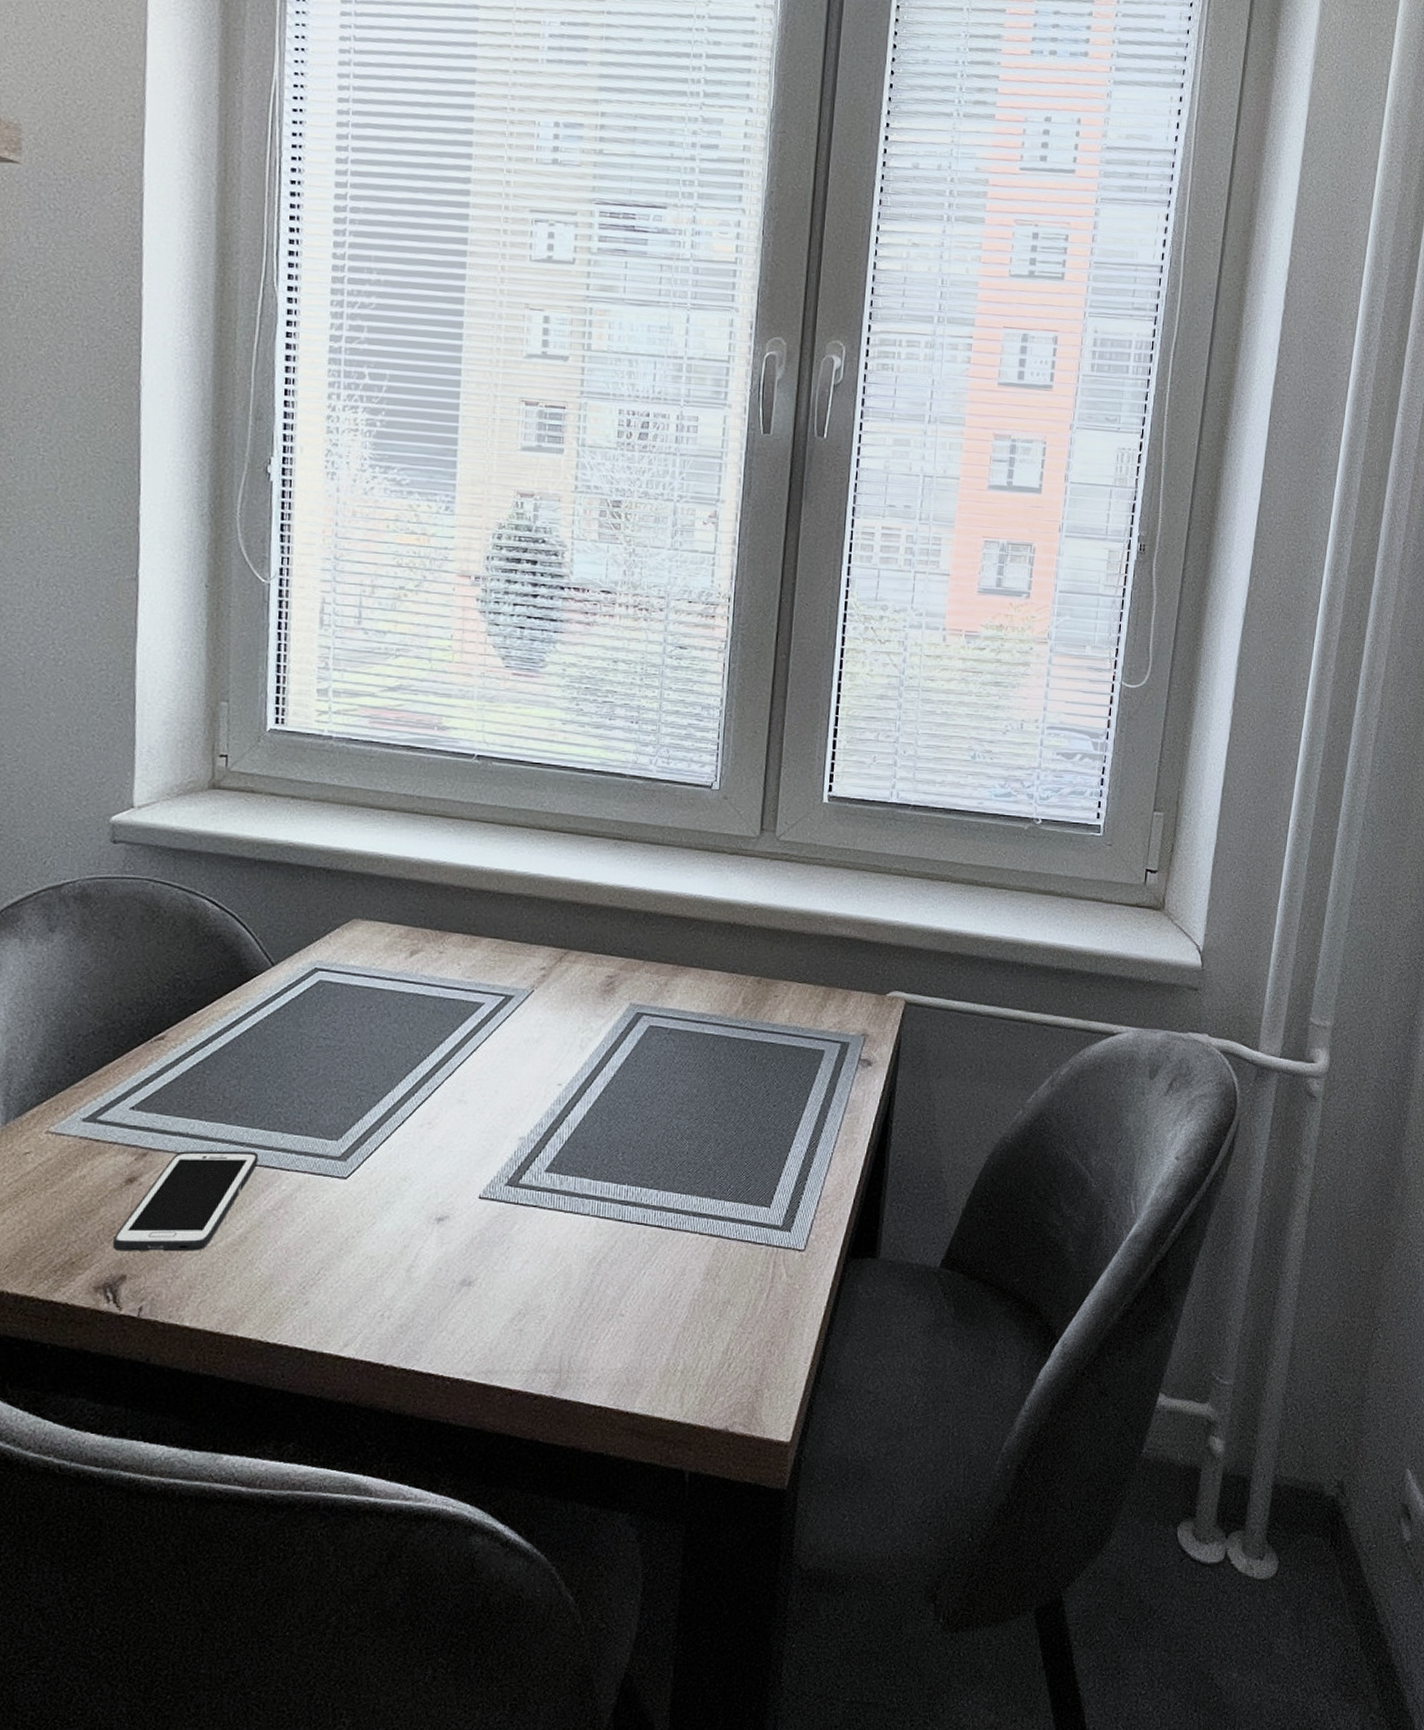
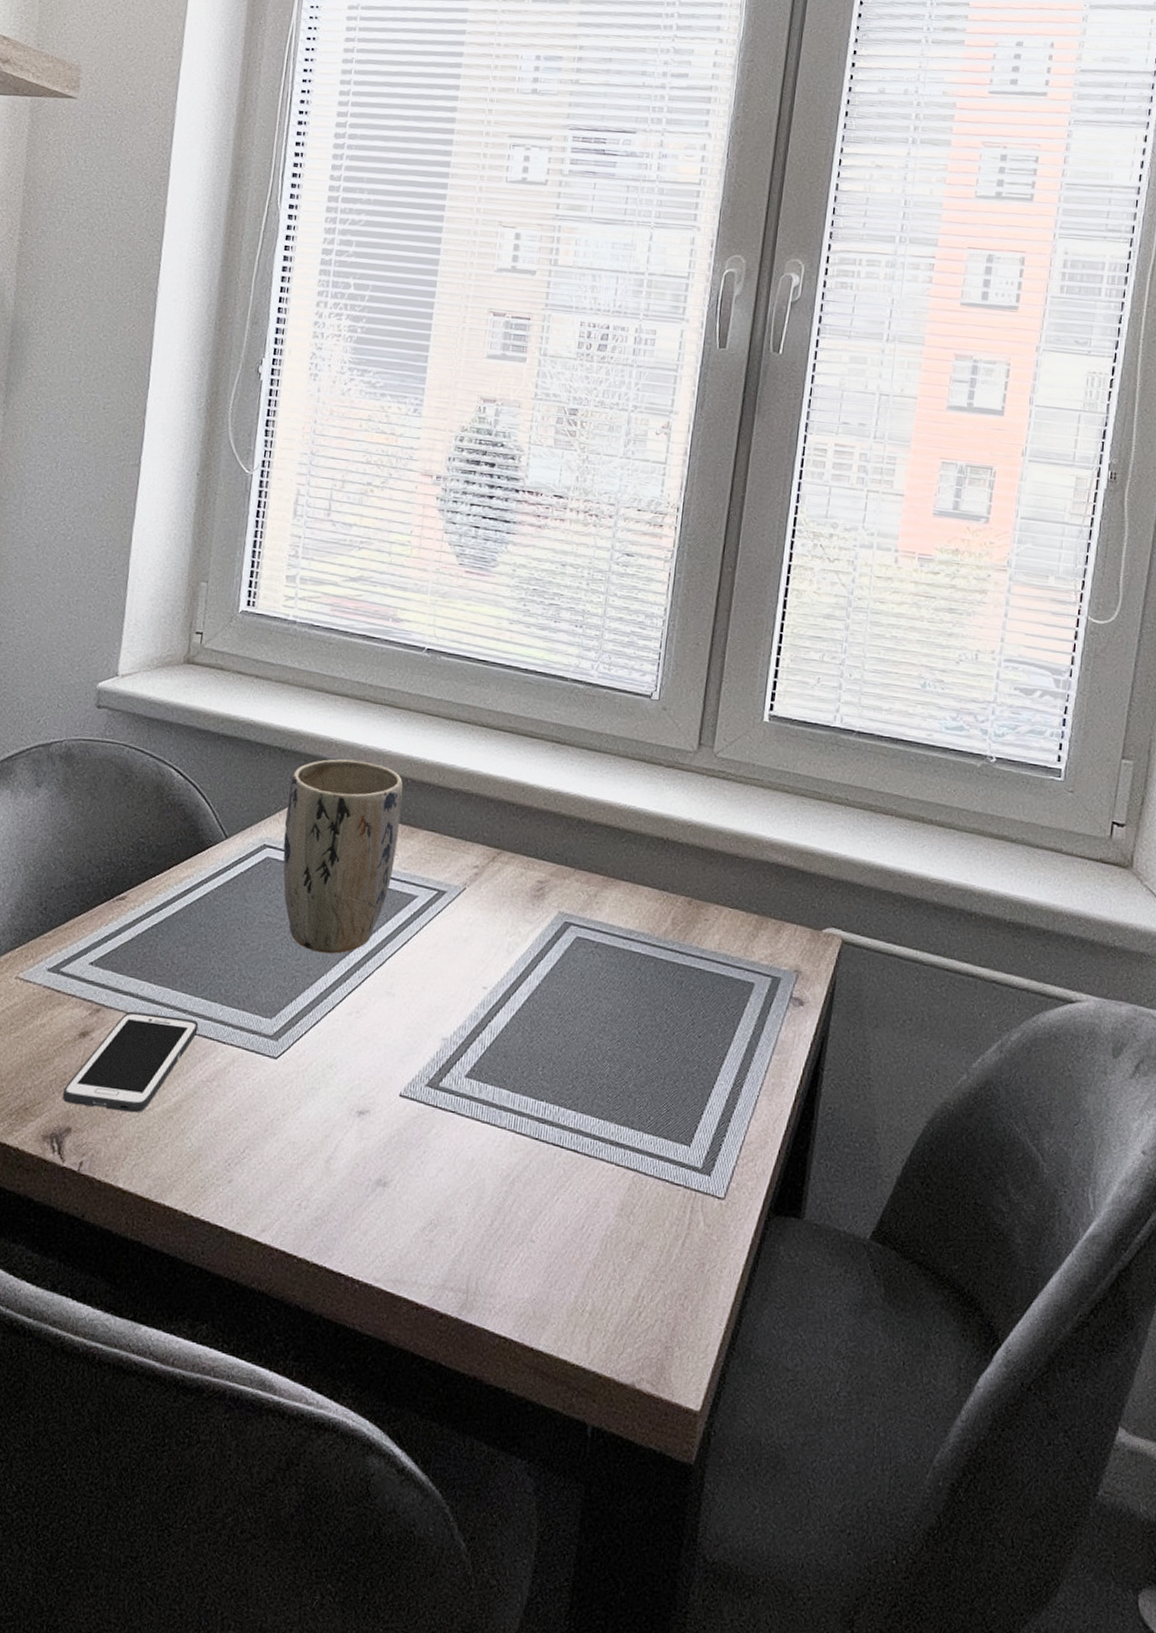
plant pot: none [336,874,462,1070] -> present [283,759,403,954]

